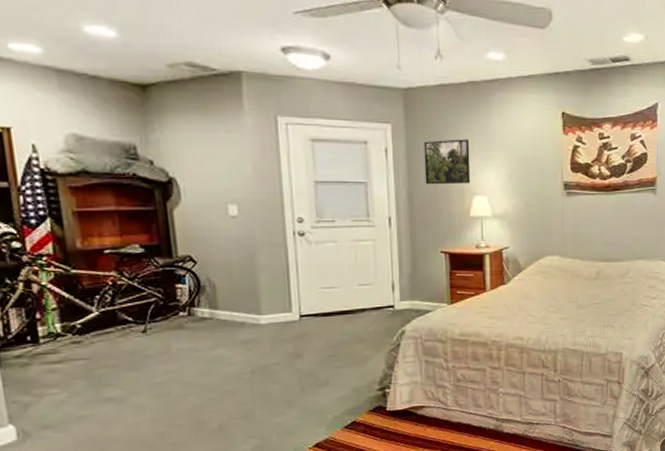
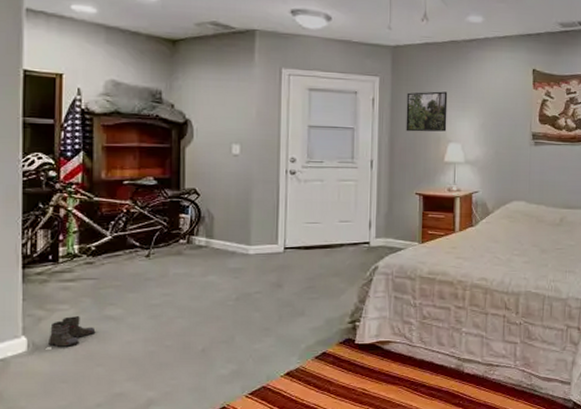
boots: none [40,399,95,434] -> present [48,315,96,347]

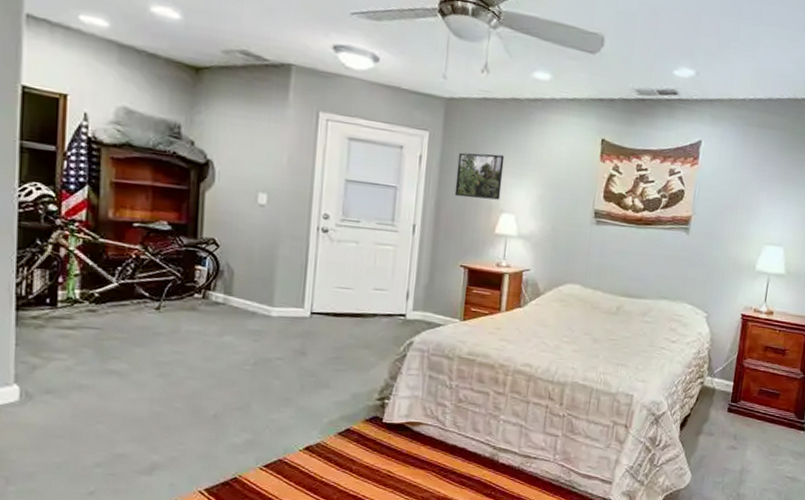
boots: present [48,315,96,347] -> none [43,366,97,400]

